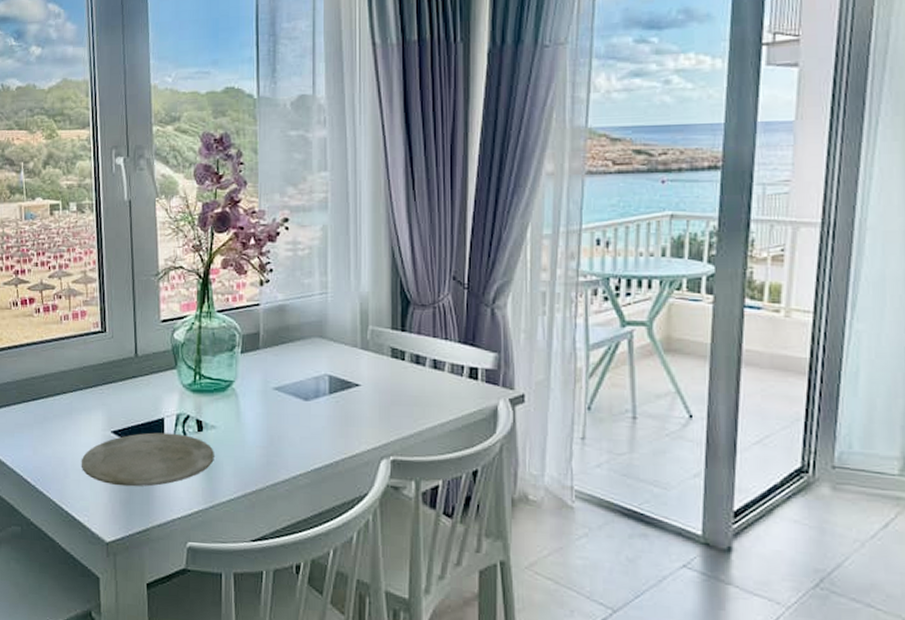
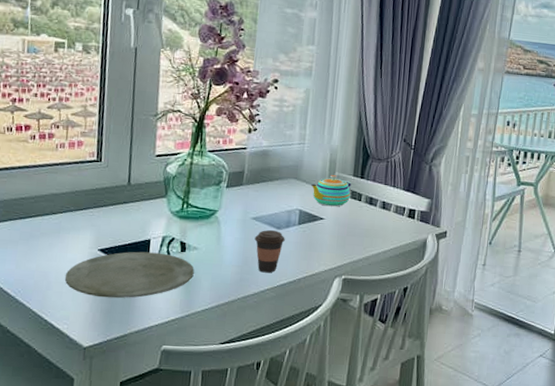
coffee cup: none [279,402,315,455] -> present [254,230,285,273]
teapot: none [340,329,390,370] -> present [311,175,352,207]

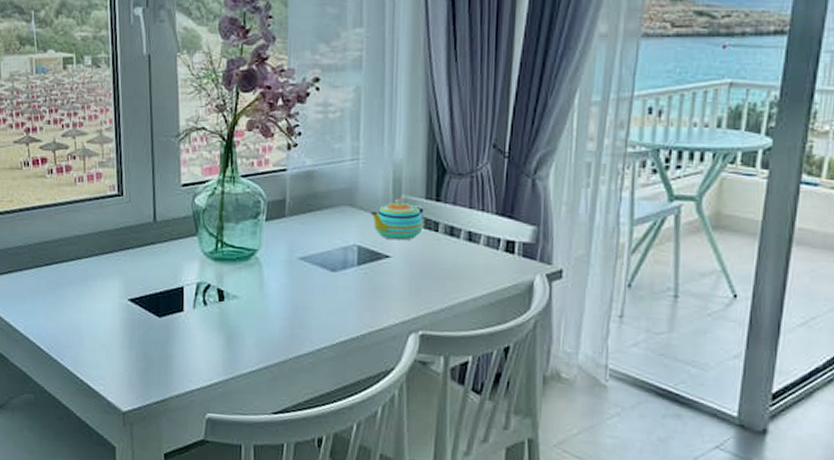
plate: present [64,251,194,299] -> none [96,301,236,357]
coffee cup: present [254,230,285,273] -> none [304,273,342,327]

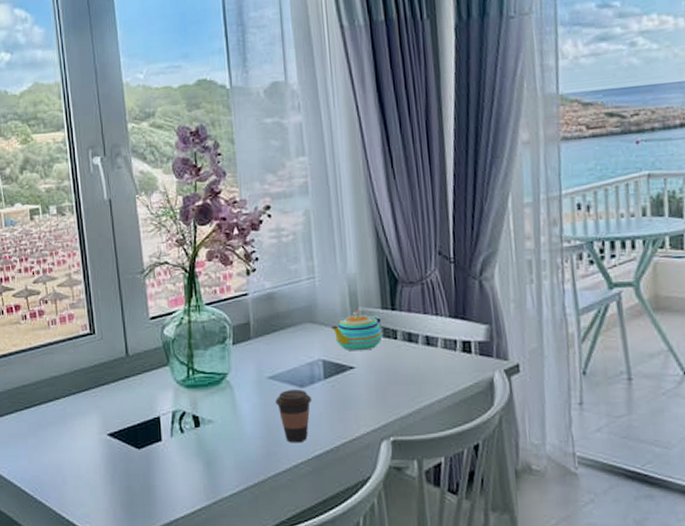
coffee cup: none [304,273,342,327] -> present [275,390,312,443]

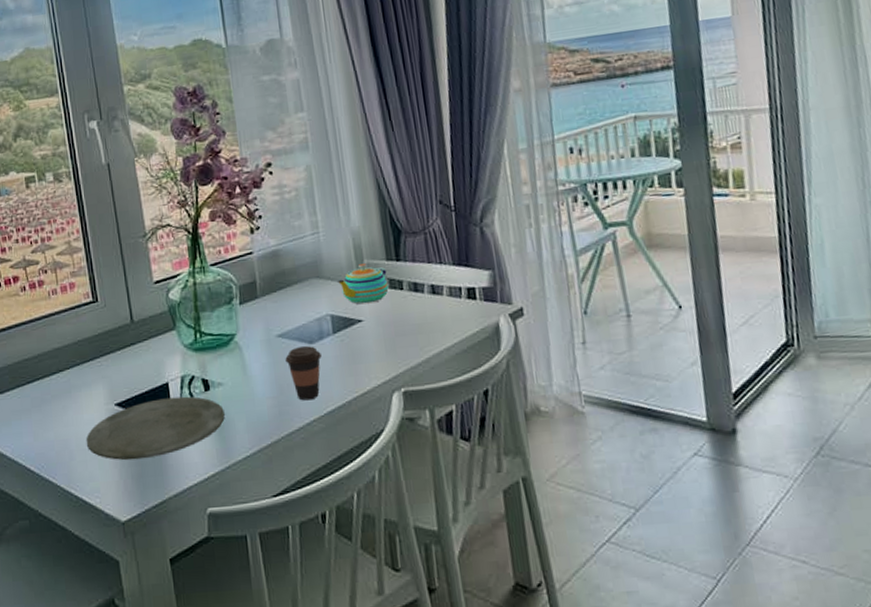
plate: none [78,431,214,489] -> present [85,396,225,461]

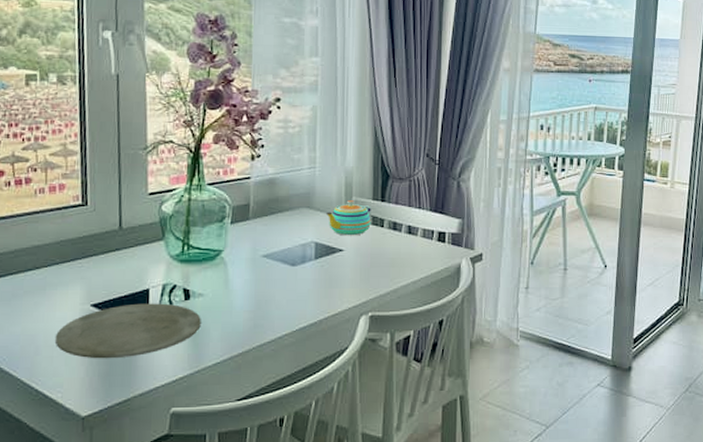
coffee cup: present [285,346,322,401] -> none [267,268,301,316]

